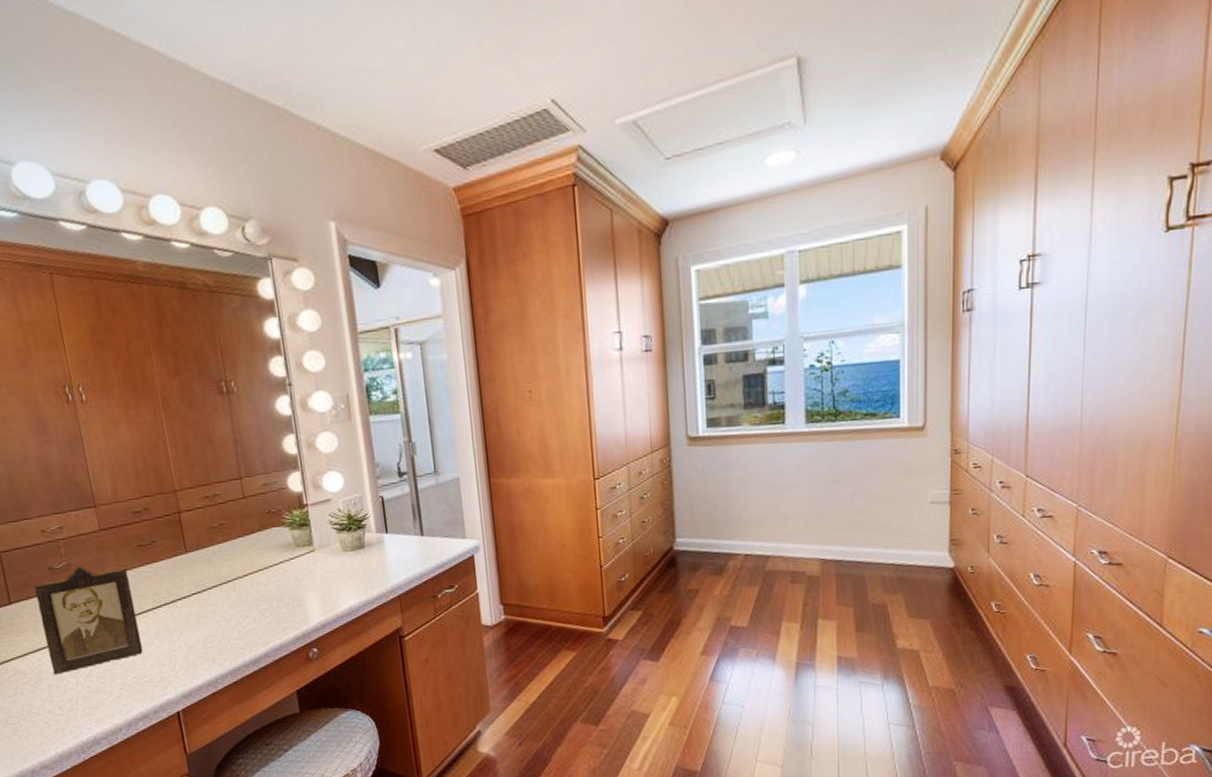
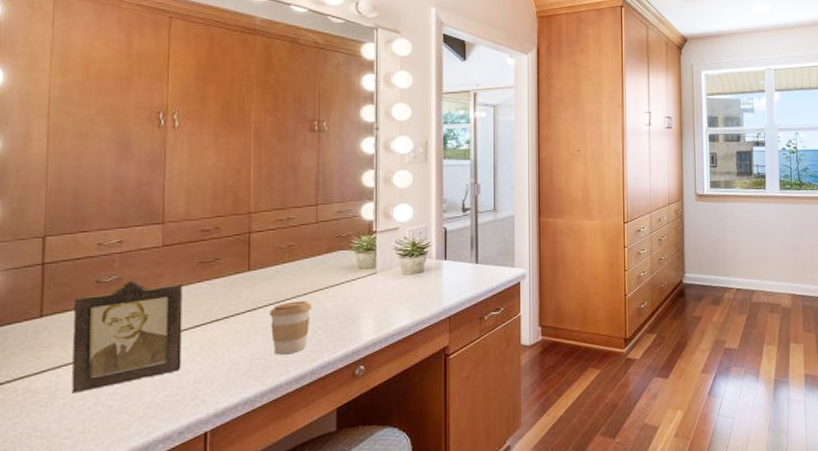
coffee cup: none [214,582,257,638] -> present [270,300,312,355]

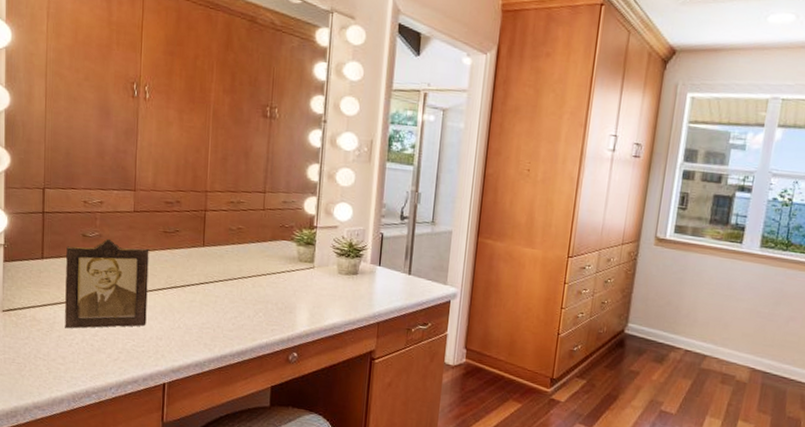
coffee cup: present [270,300,312,355] -> none [219,281,256,330]

